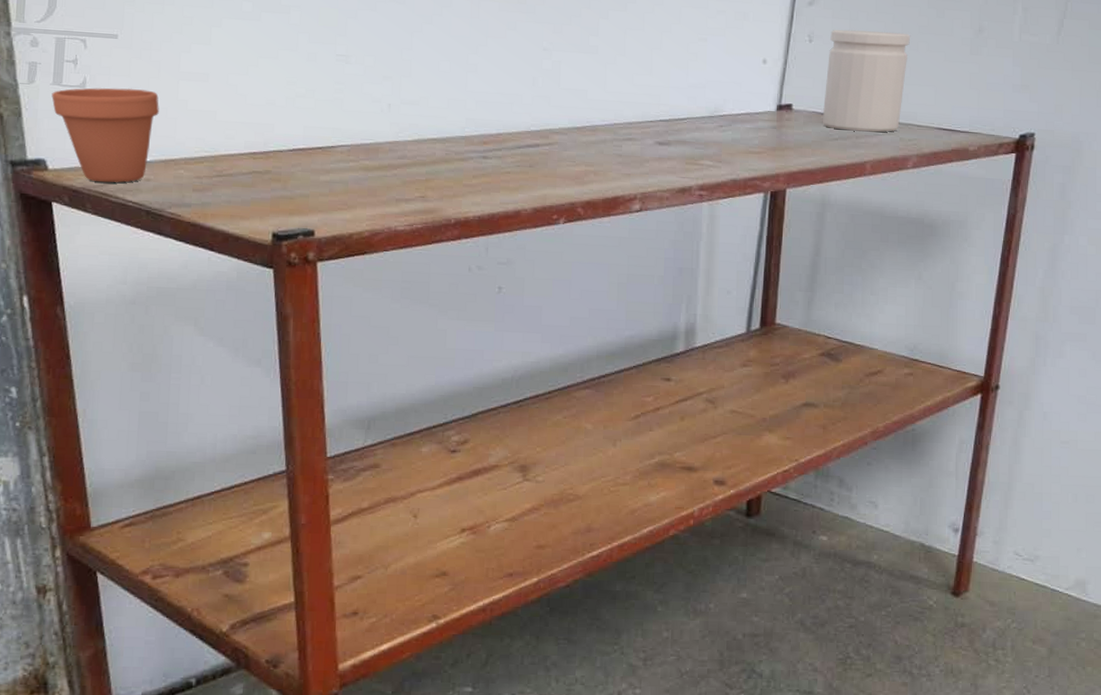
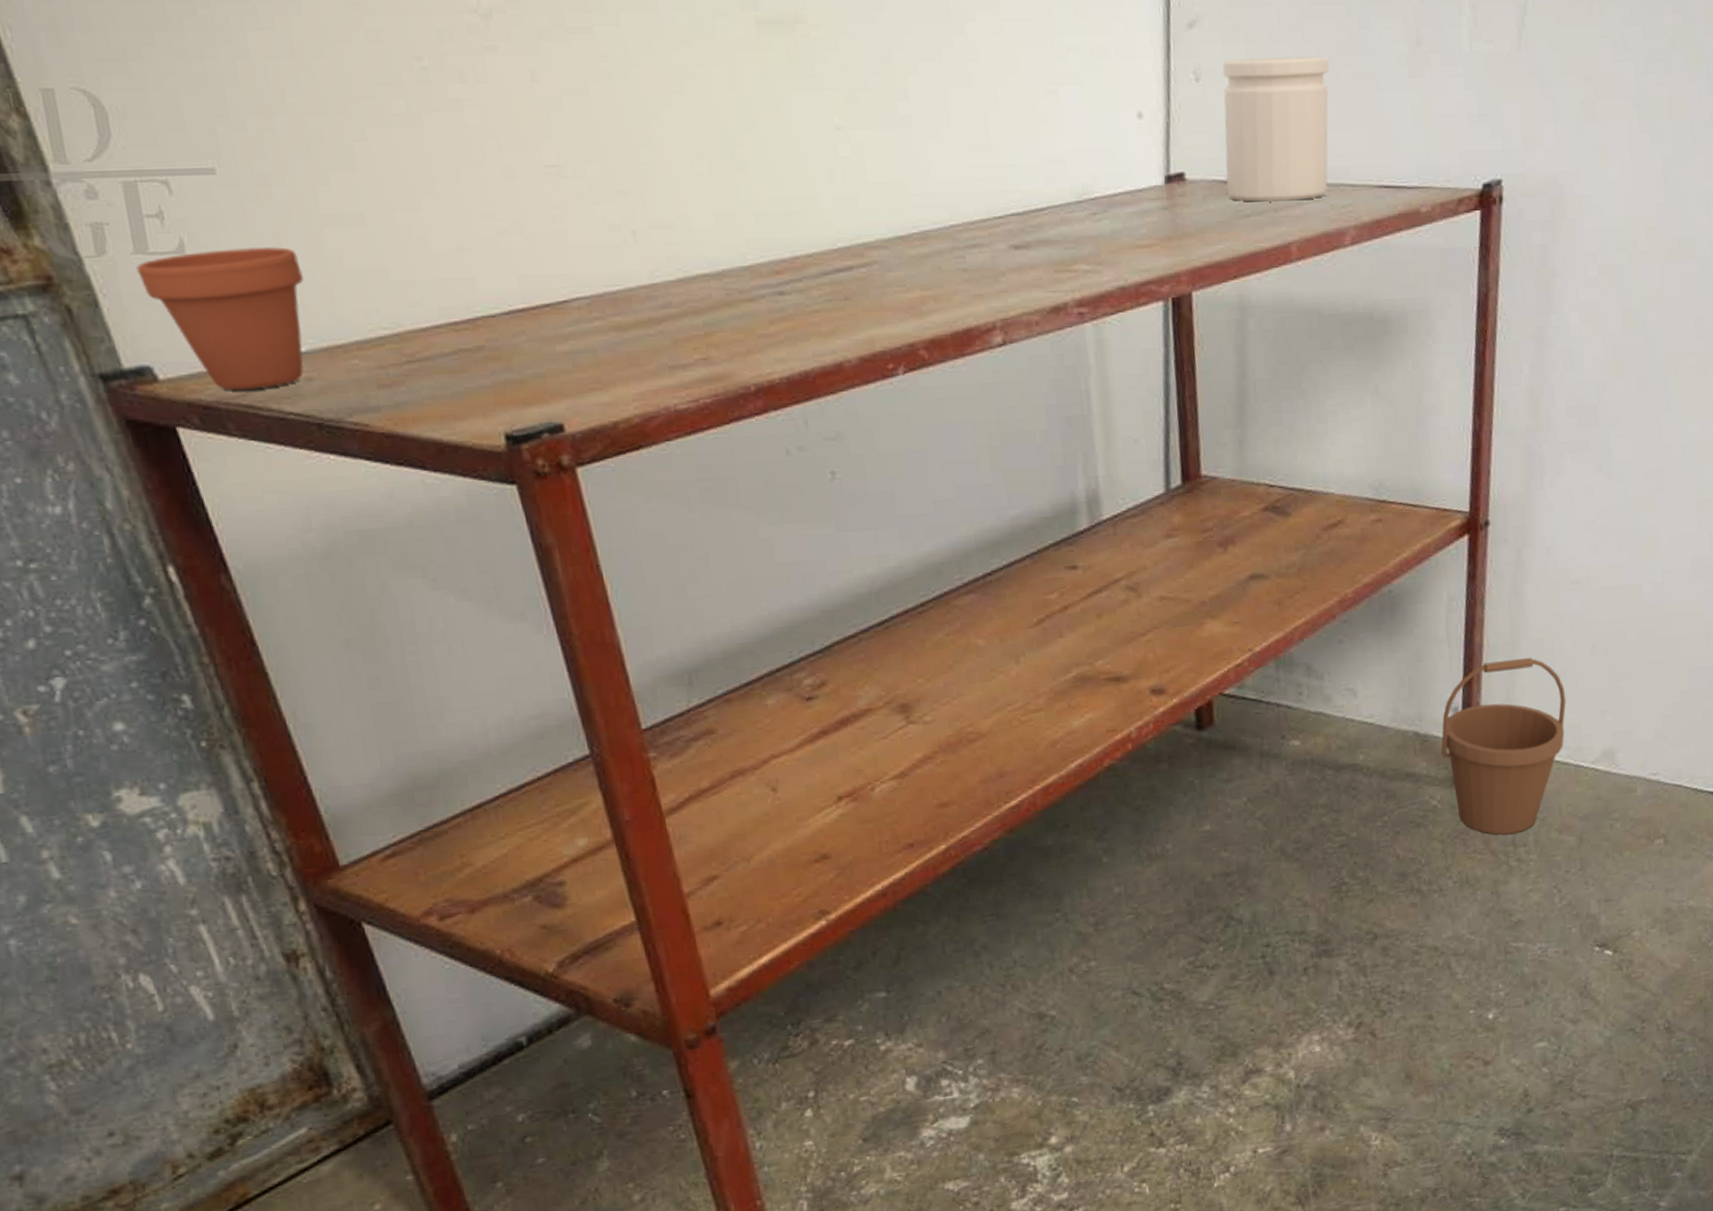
bucket: none [941,496,1049,638] -> present [1441,657,1566,835]

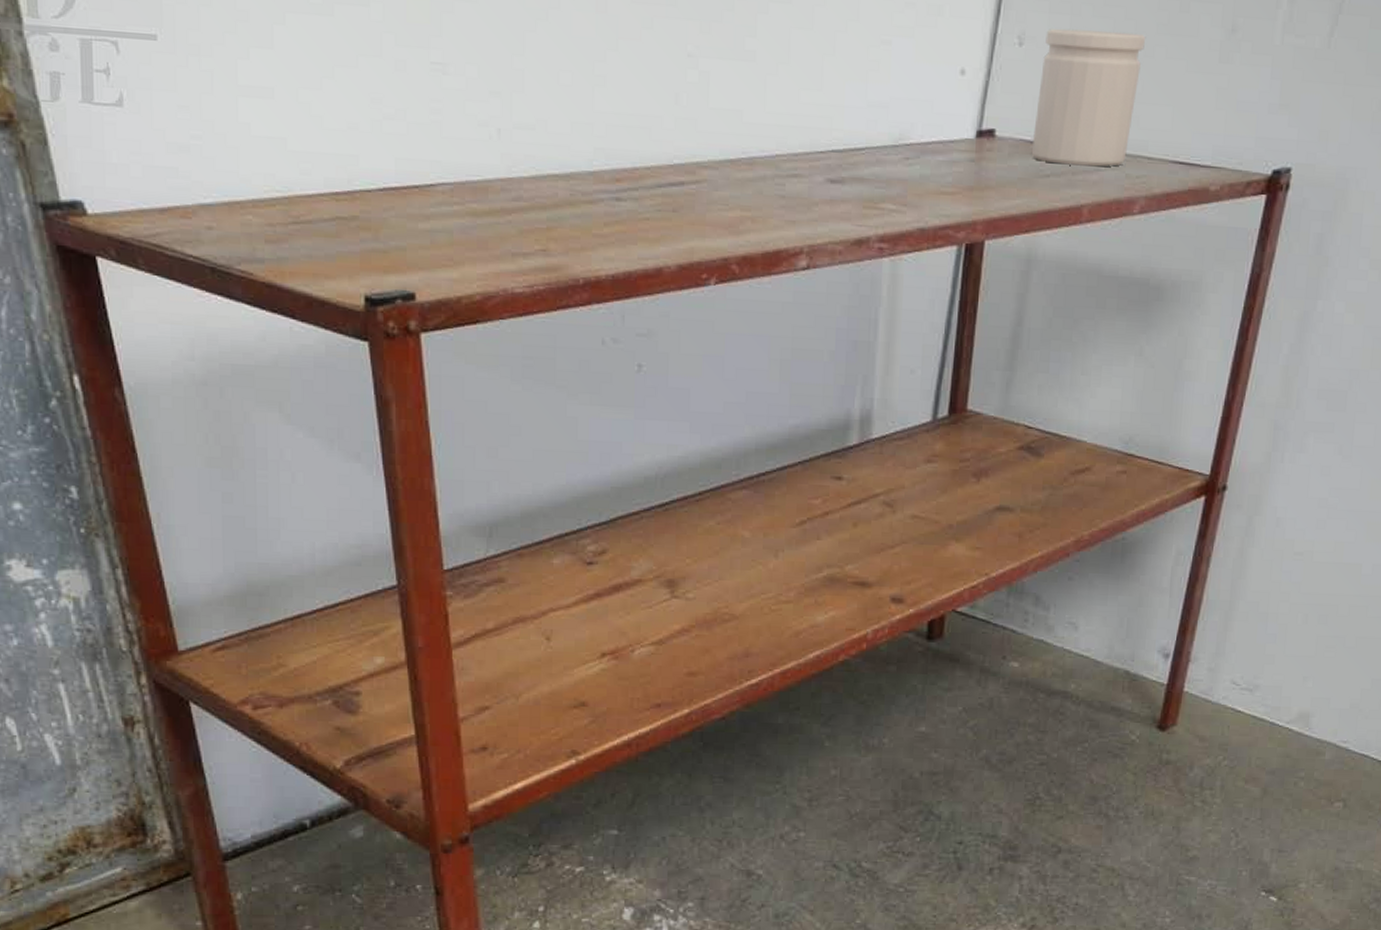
flower pot: present [136,247,304,391] -> none [82,106,216,232]
bucket: present [1441,657,1566,835] -> none [1147,616,1273,777]

